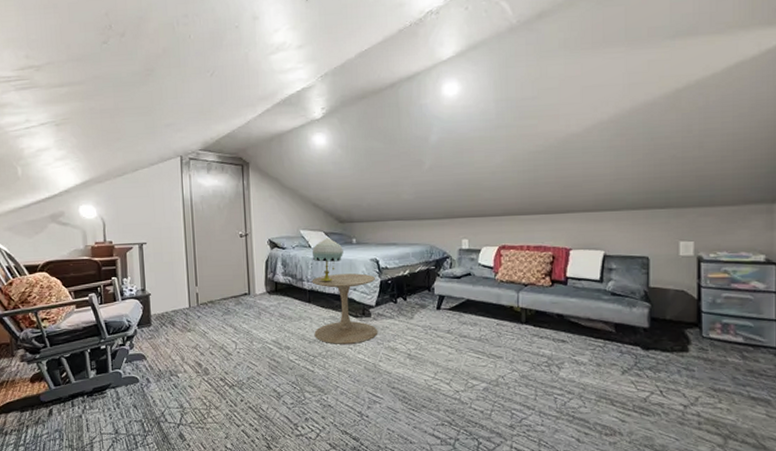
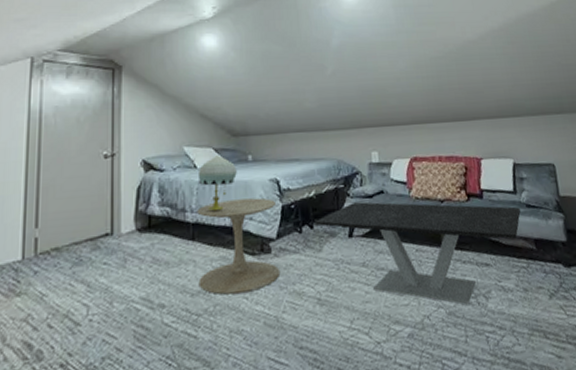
coffee table: none [408,281,604,372] -> present [314,202,521,305]

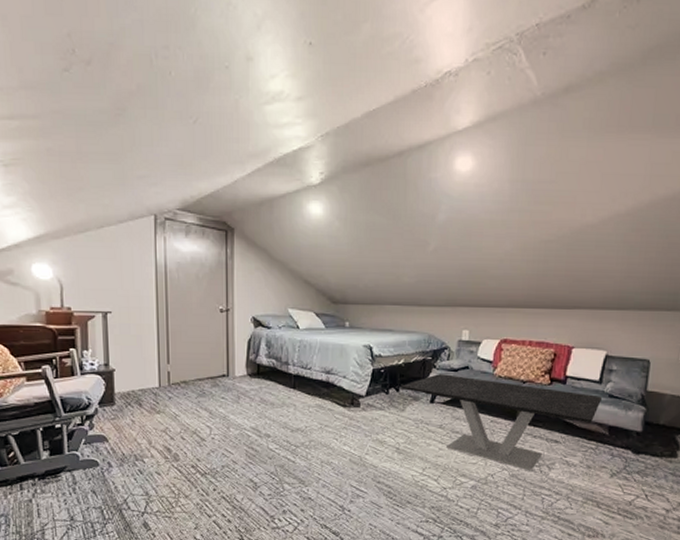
table lamp: present [197,155,237,211] -> none [300,319,335,367]
side table: present [197,197,281,295] -> none [297,359,368,435]

